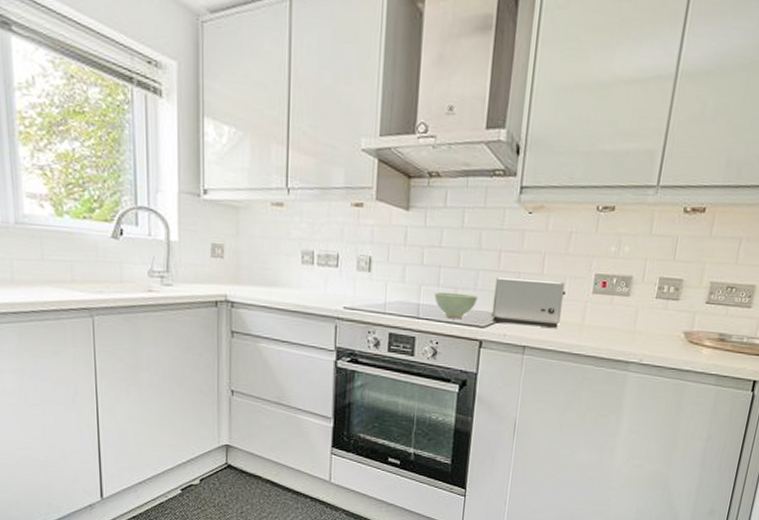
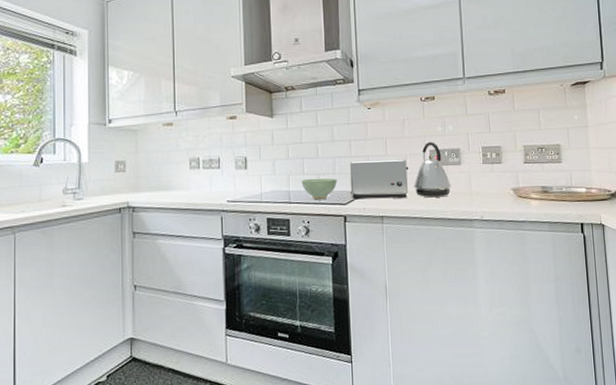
kettle: none [567,263,613,333] -> present [414,141,451,198]

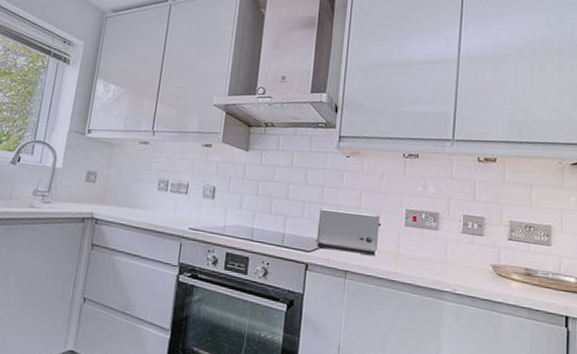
bowl: present [300,178,338,200] -> none [266,219,305,243]
kettle: present [414,141,451,198] -> none [384,200,425,262]

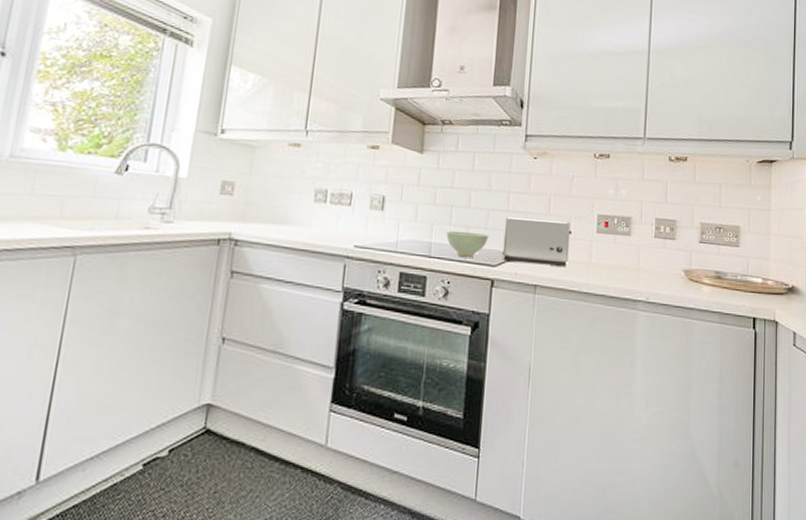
bowl: none [266,219,305,243] -> present [445,230,489,258]

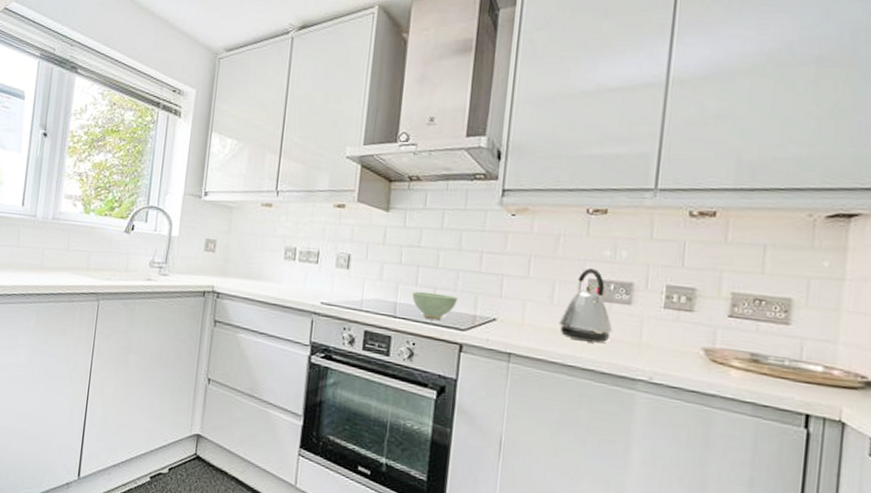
toaster: present [502,216,573,267] -> none [472,278,556,336]
kettle: none [575,204,617,271] -> present [558,267,613,344]

